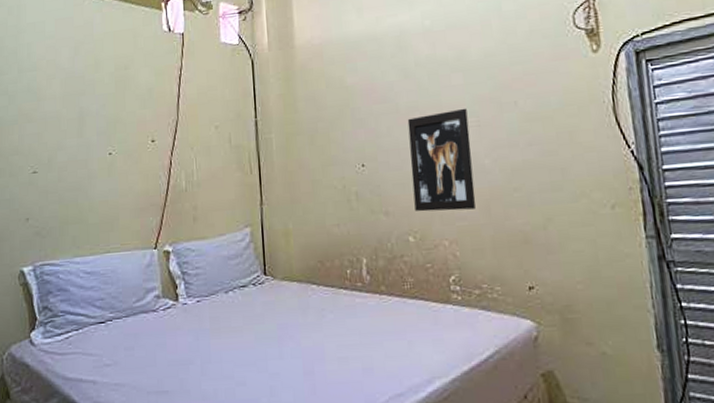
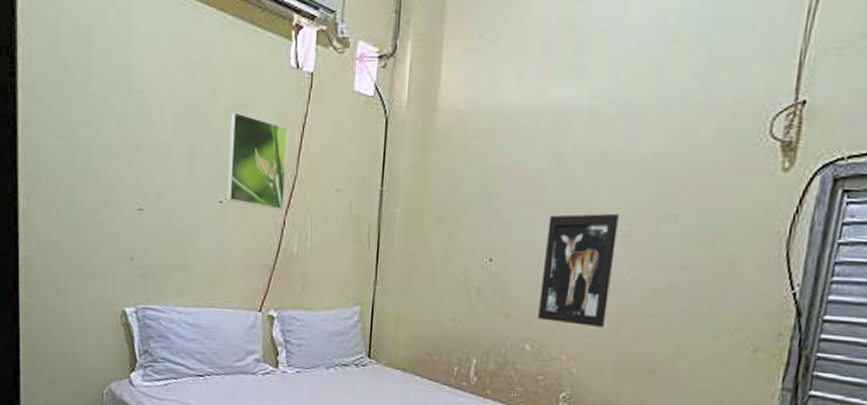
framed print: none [113,74,170,153] -> present [227,112,289,211]

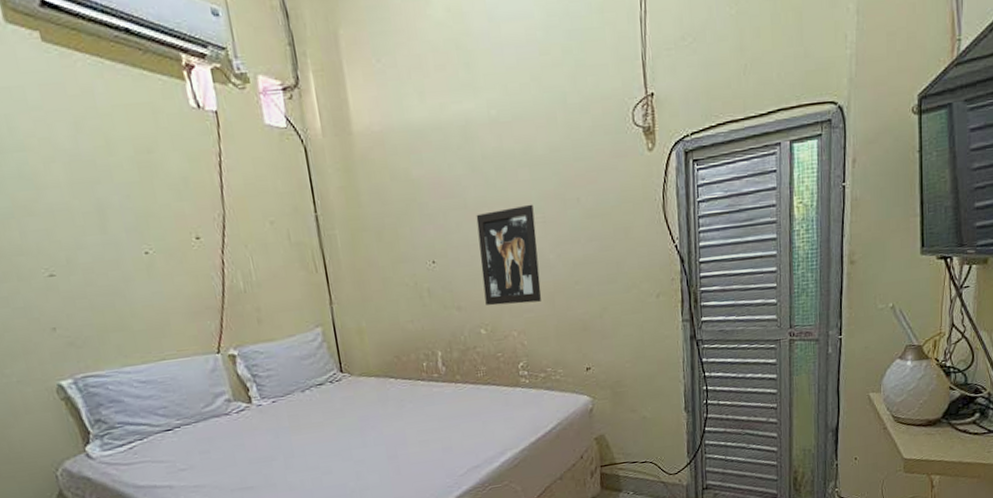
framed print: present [227,112,289,211] -> none [135,159,219,252]

